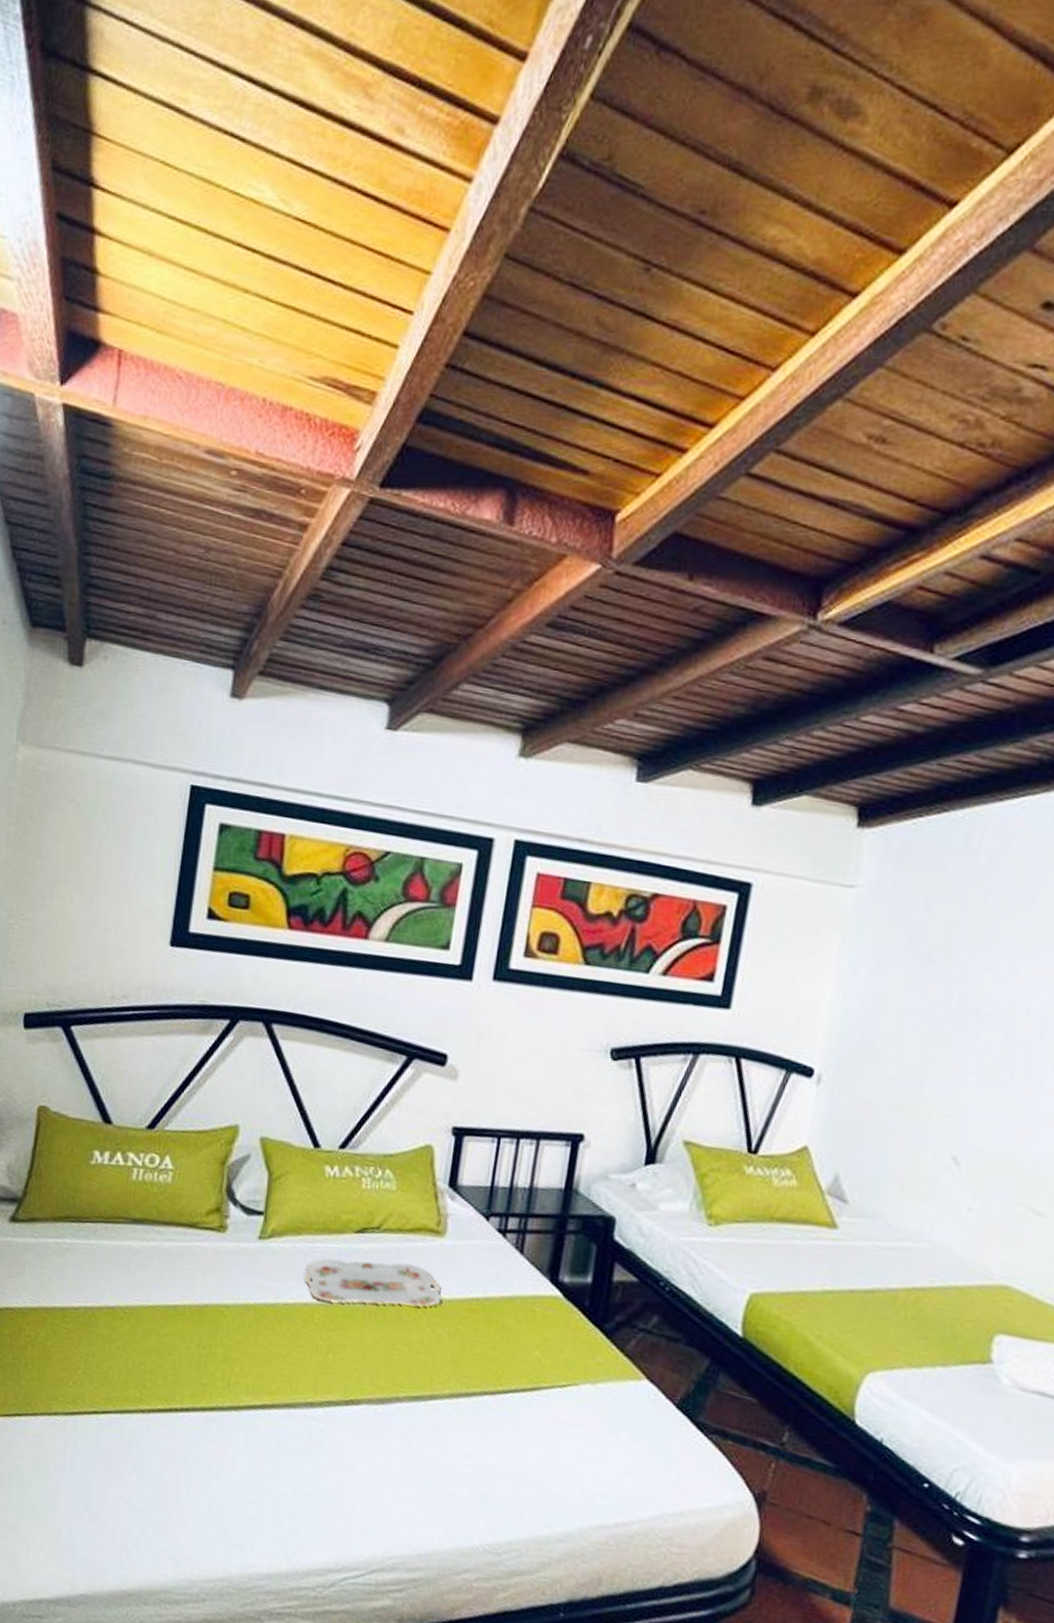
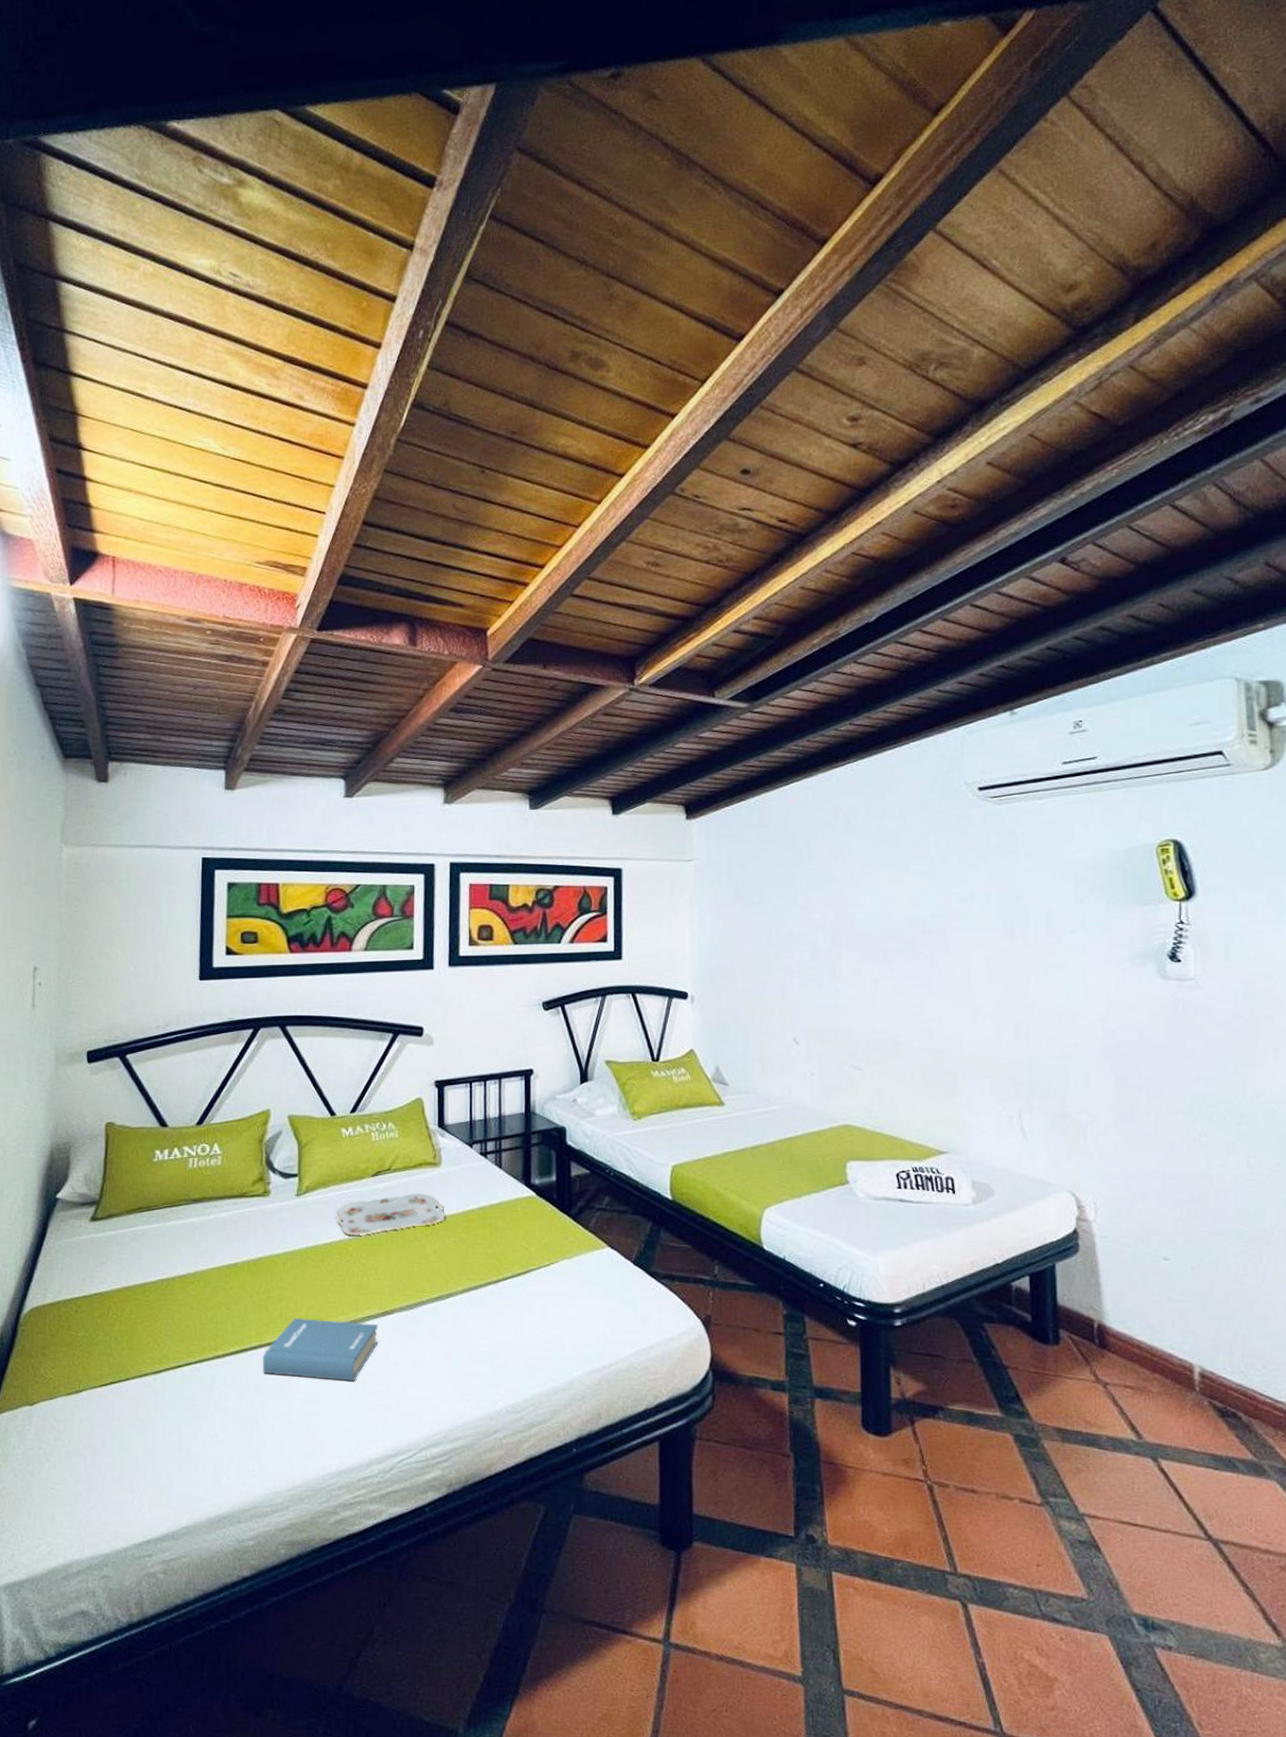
hardback book: none [192,1385,338,1475] -> present [262,1318,378,1382]

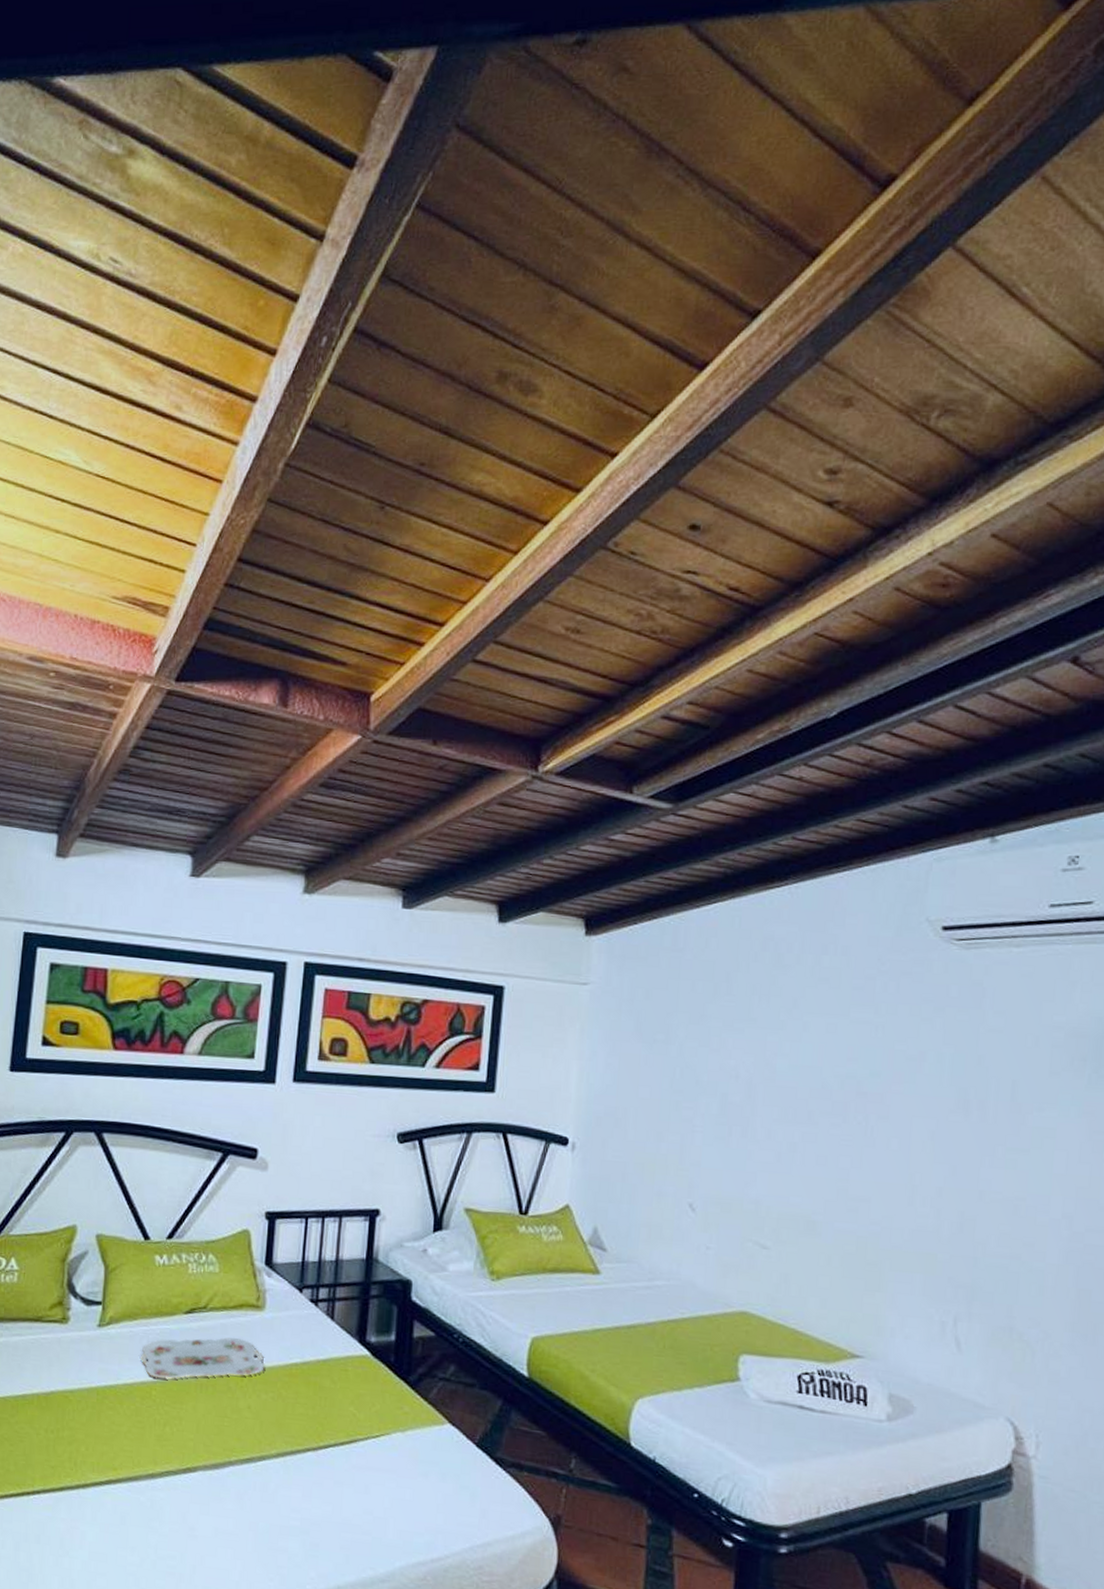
hardback book: present [262,1318,378,1382] -> none [44,1464,177,1543]

